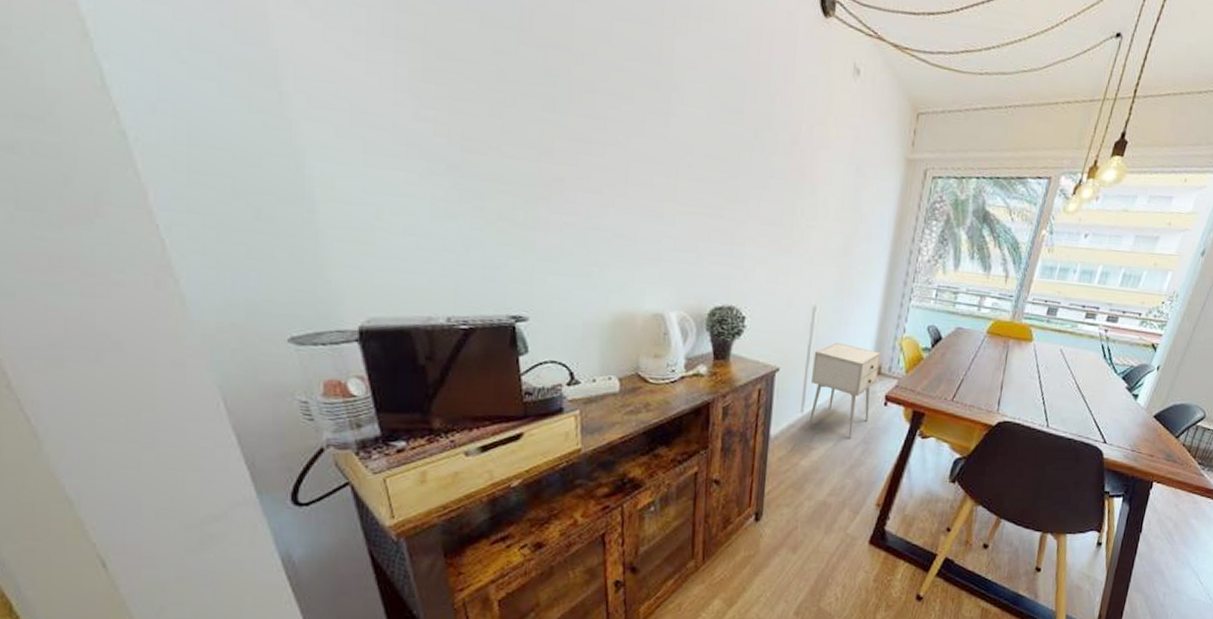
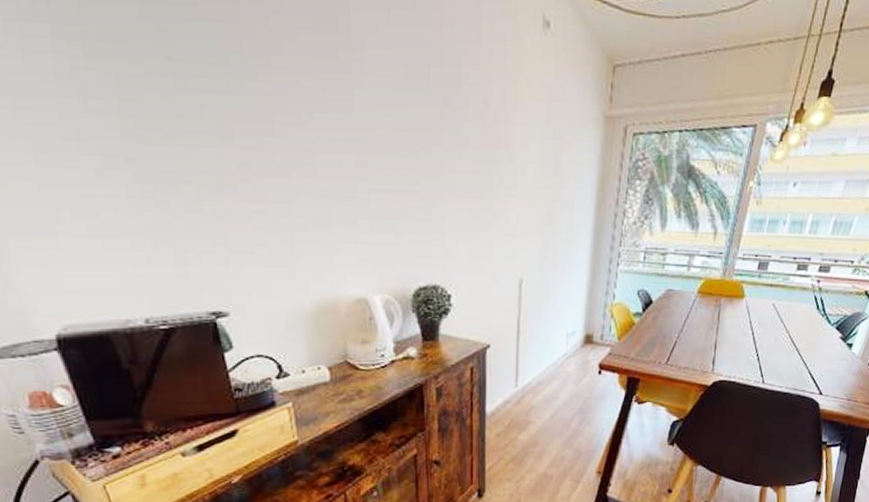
nightstand: present [809,342,882,438] -> none [524,314,592,409]

